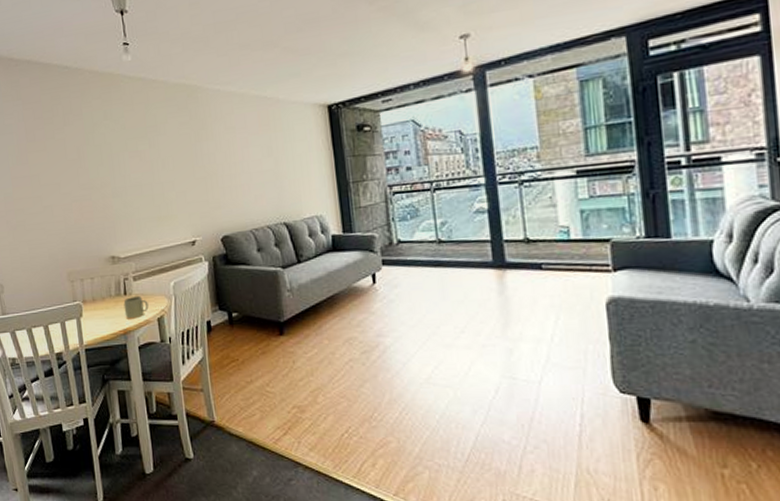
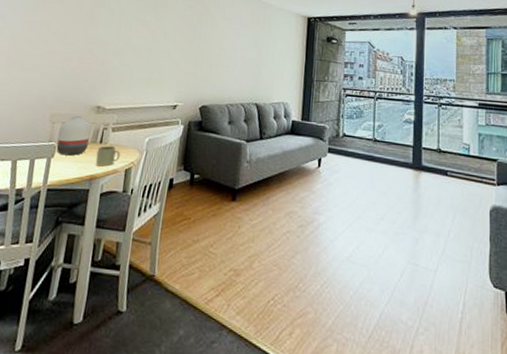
vase: none [80,270,113,313] -> present [56,116,91,156]

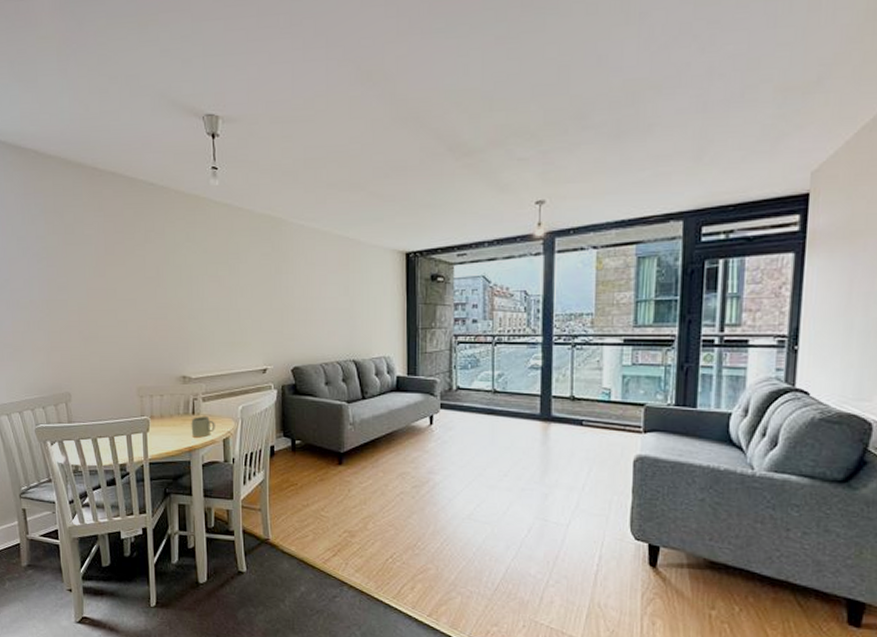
vase: present [56,116,91,156] -> none [149,388,181,429]

